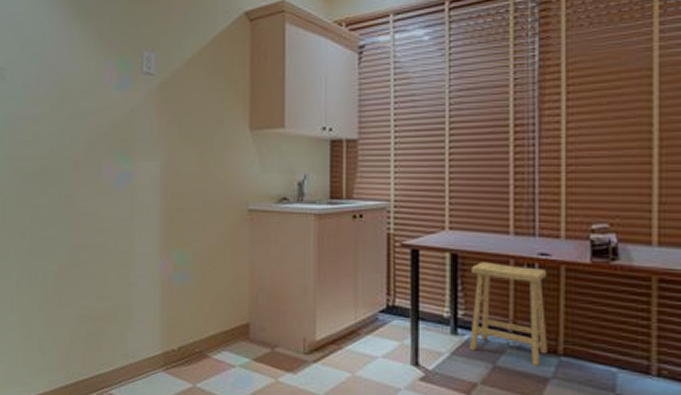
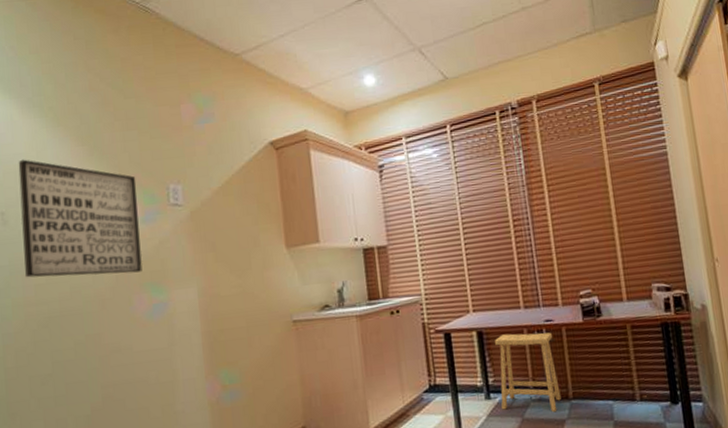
wall art: none [16,17,115,139] -> present [18,159,142,278]

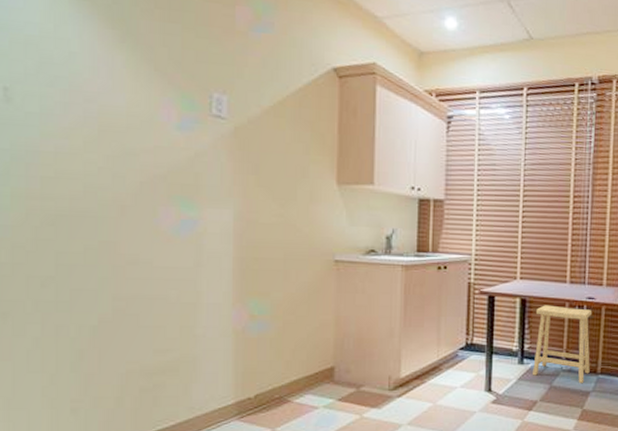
wall art: present [18,159,142,278] -> none [29,30,174,183]

